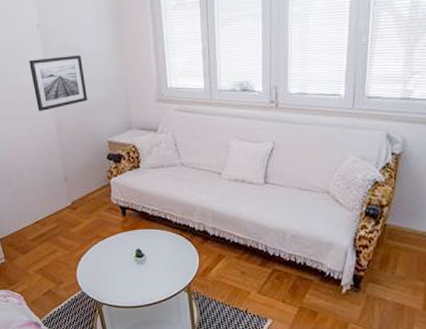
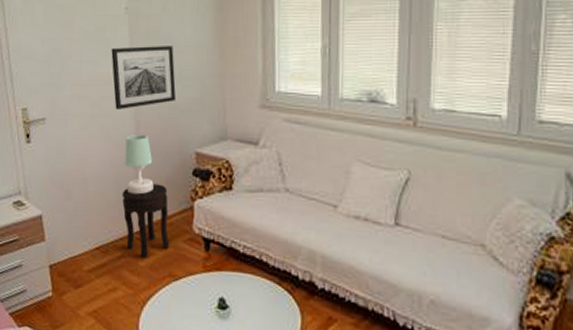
table lamp: none [50,129,77,178] -> present [124,134,154,195]
side table: none [51,168,95,226] -> present [121,183,170,258]

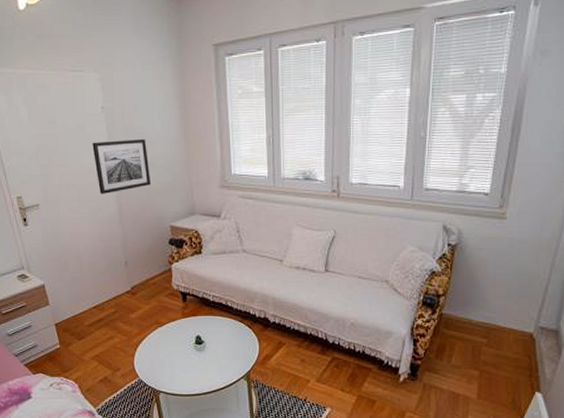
side table: present [121,183,170,258] -> none [111,253,155,311]
table lamp: present [124,134,154,195] -> none [111,213,138,263]

